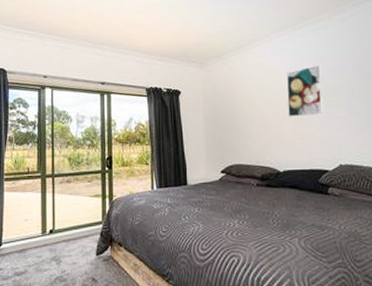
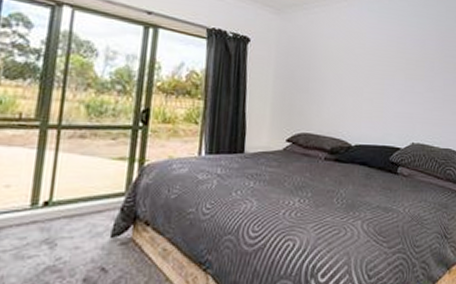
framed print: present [286,64,324,117] -> none [368,33,407,88]

